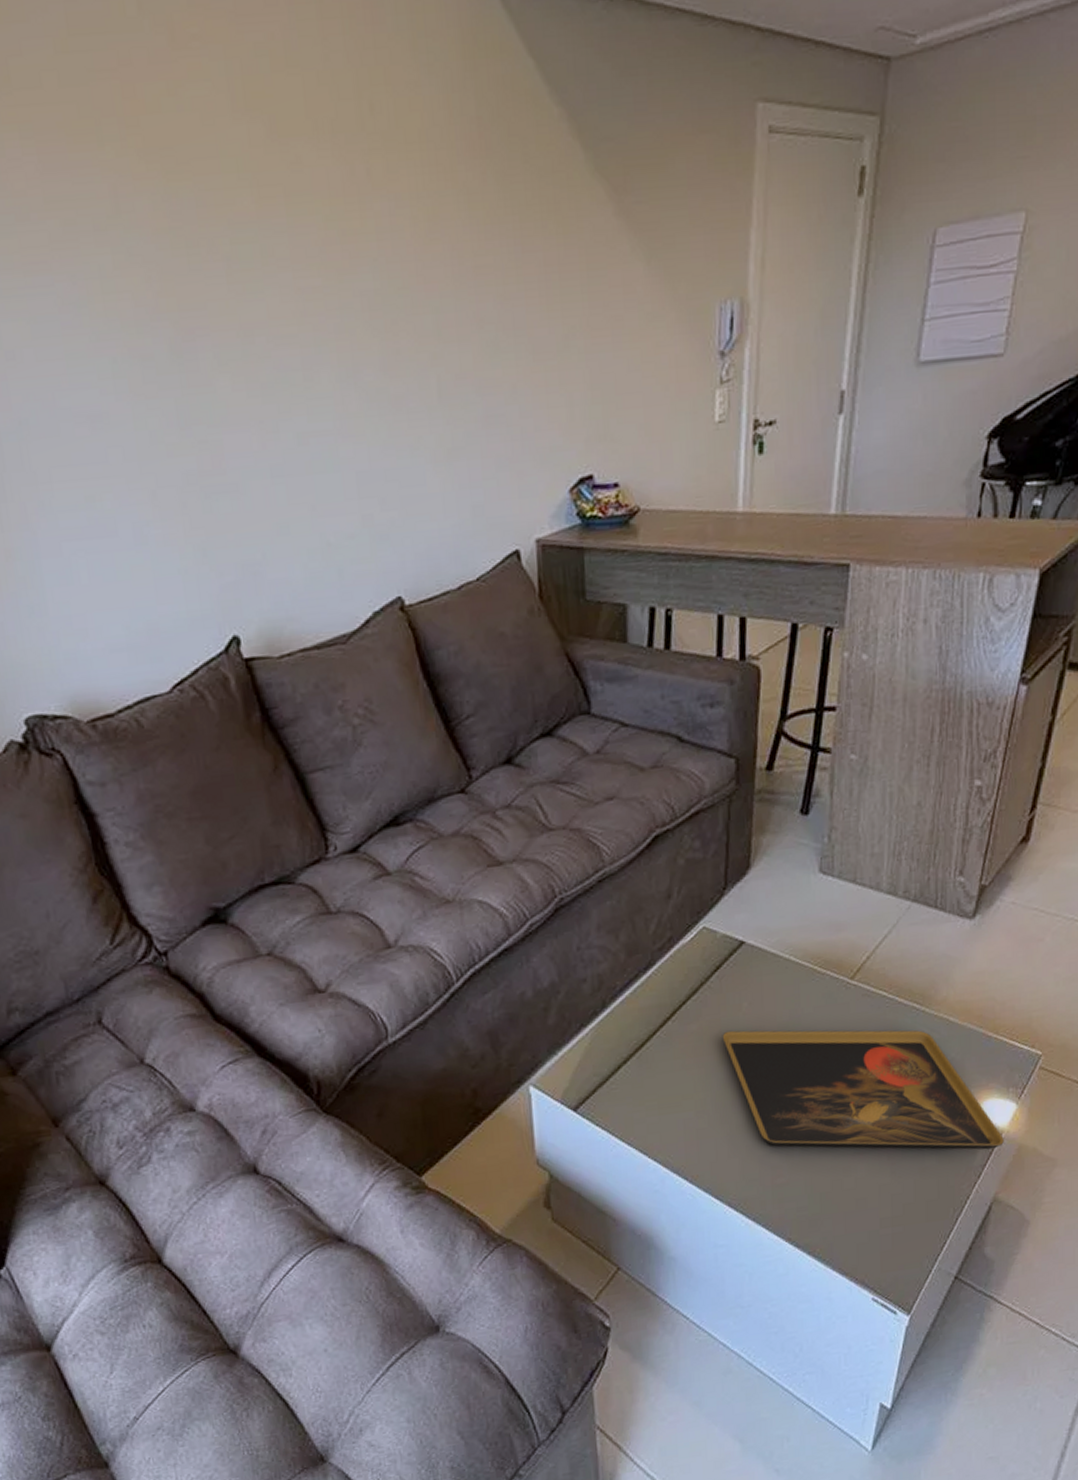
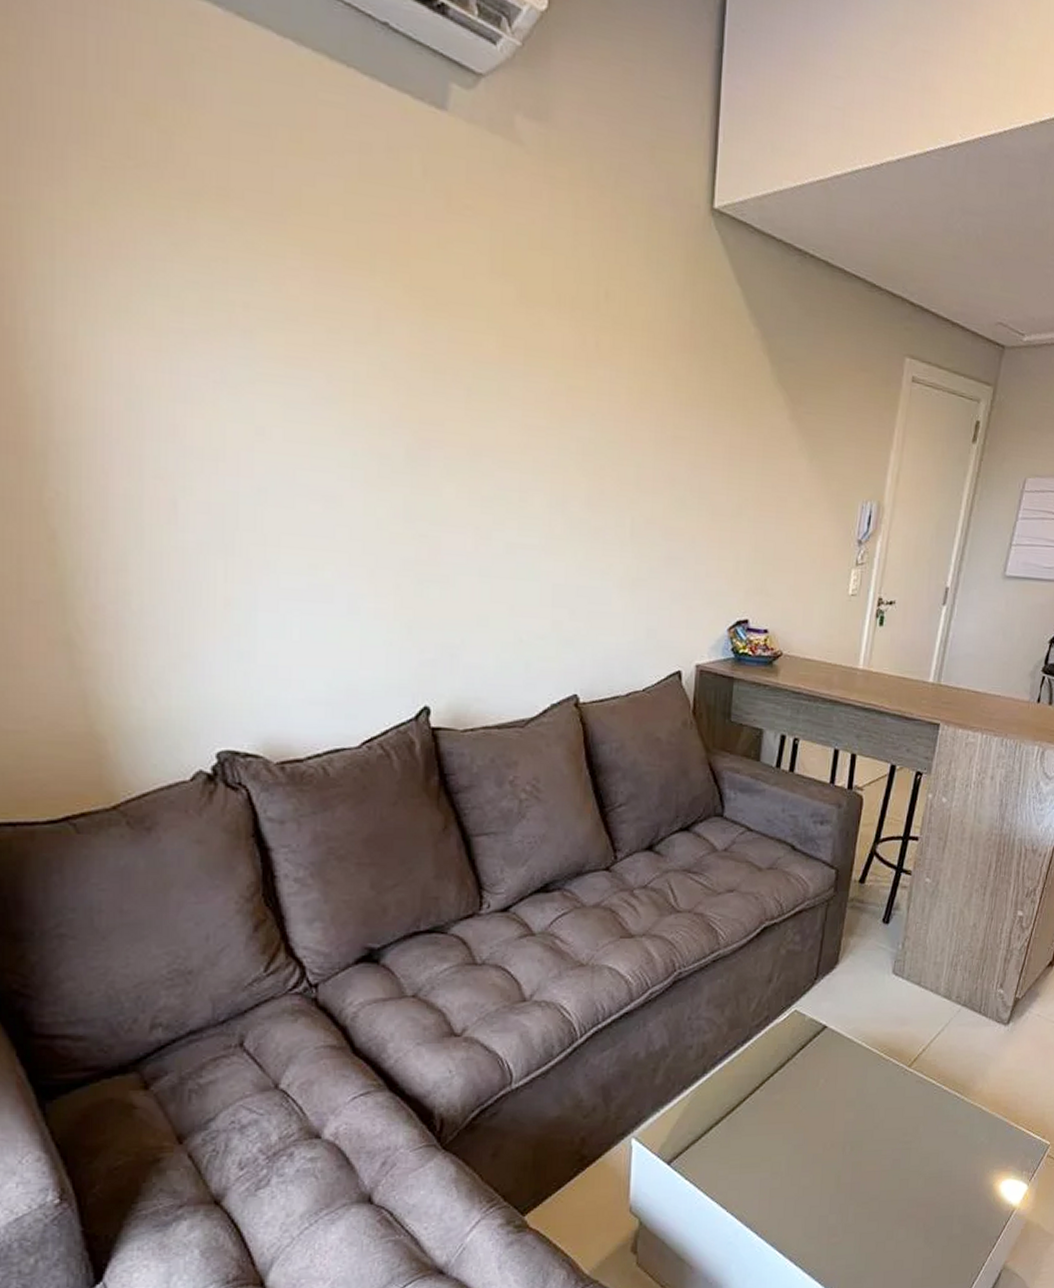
decorative tray: present [722,1030,1004,1150] -> none [800,1103,1016,1223]

